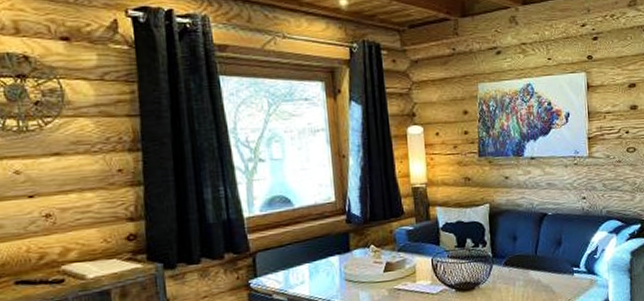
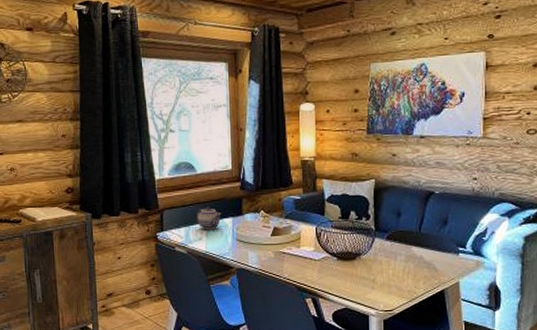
teapot: none [296,244,327,272] -> present [197,206,222,230]

